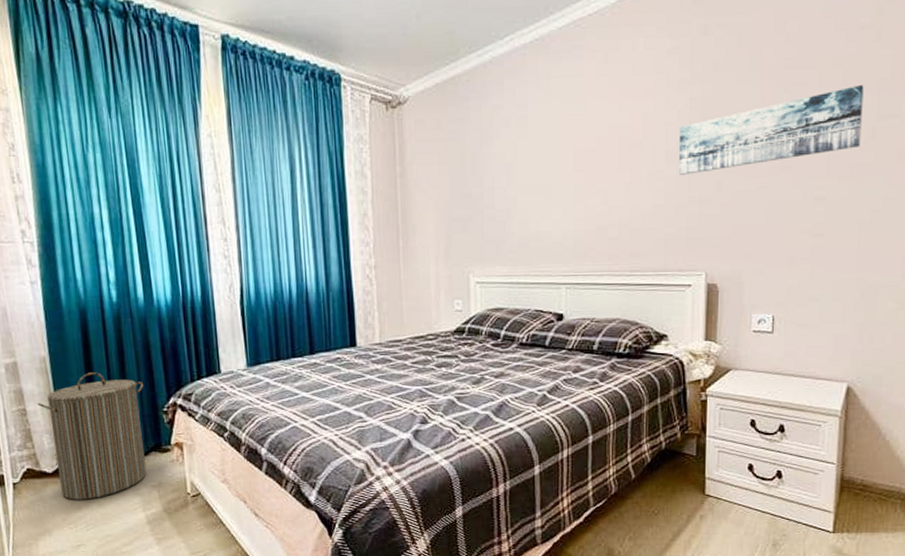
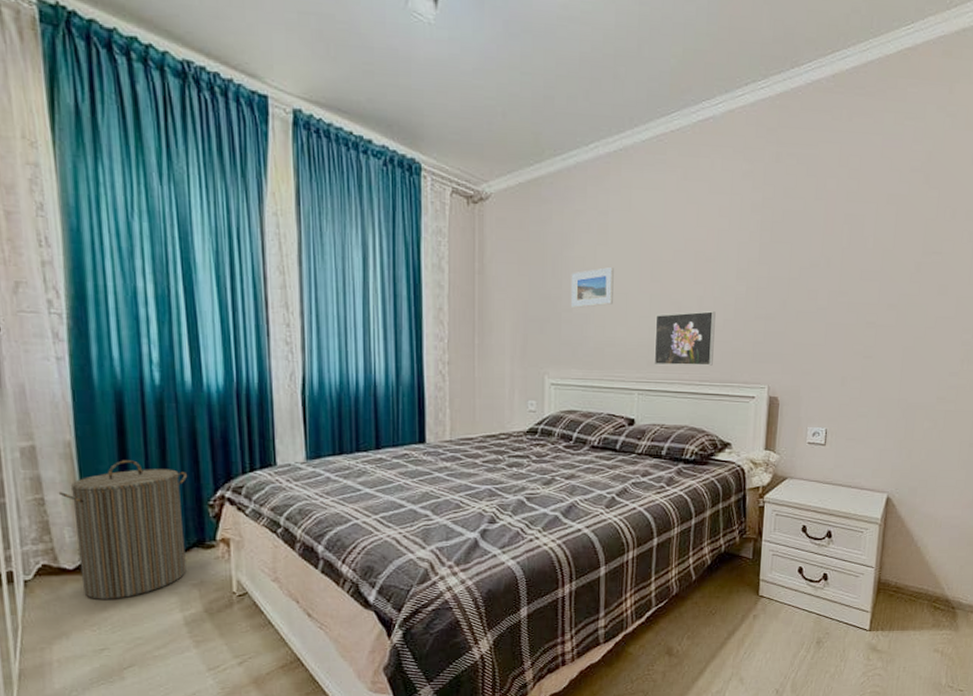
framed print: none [491,161,535,204] -> present [570,267,614,308]
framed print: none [581,198,644,258] -> present [654,311,716,366]
wall art: present [679,85,864,175] -> none [748,222,913,293]

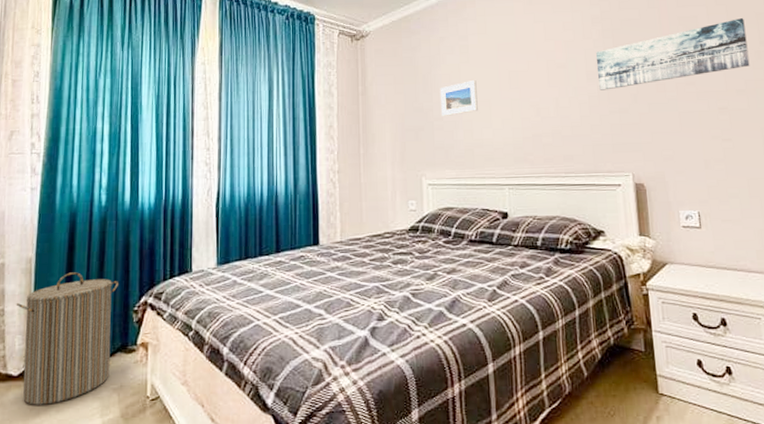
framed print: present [654,311,716,366] -> none [517,110,576,162]
wall art: none [748,222,913,293] -> present [596,18,750,90]

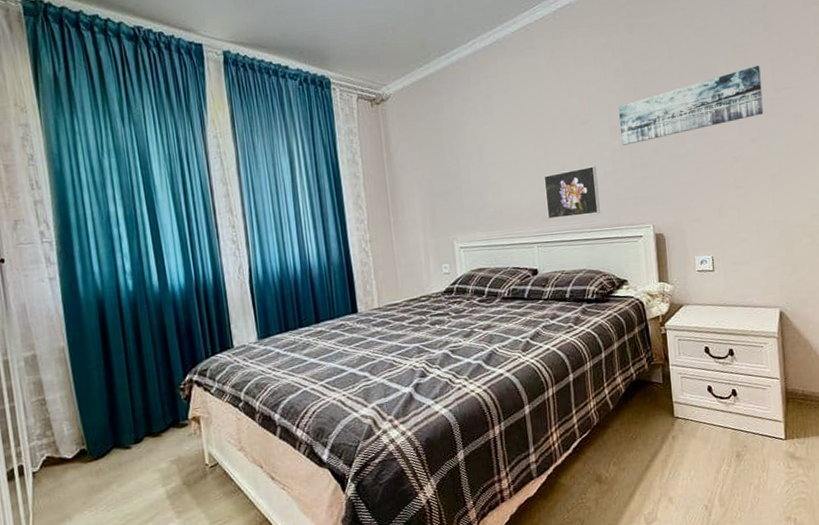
laundry hamper: present [16,272,118,405] -> none [56,357,166,483]
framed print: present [440,80,478,116] -> none [466,141,505,179]
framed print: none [517,110,576,162] -> present [544,166,600,220]

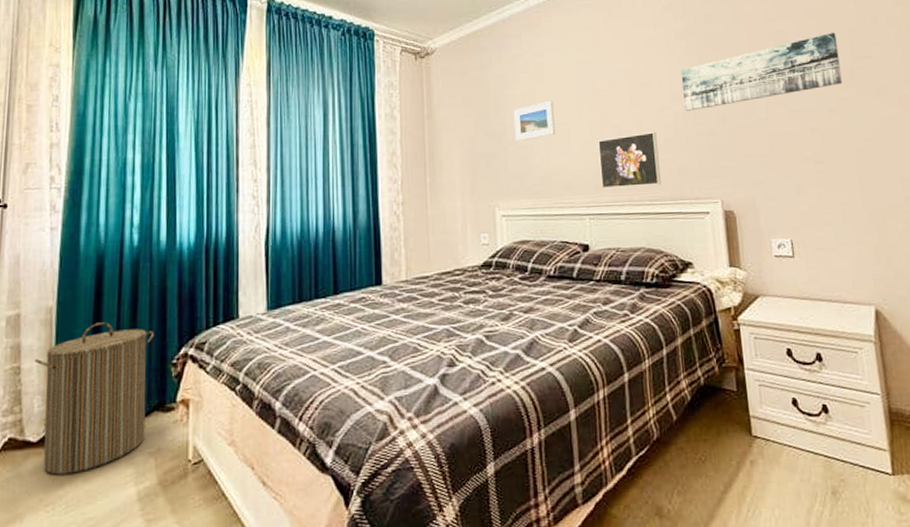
laundry hamper: none [56,357,166,483] -> present [34,322,154,475]
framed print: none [466,141,505,179] -> present [513,101,555,141]

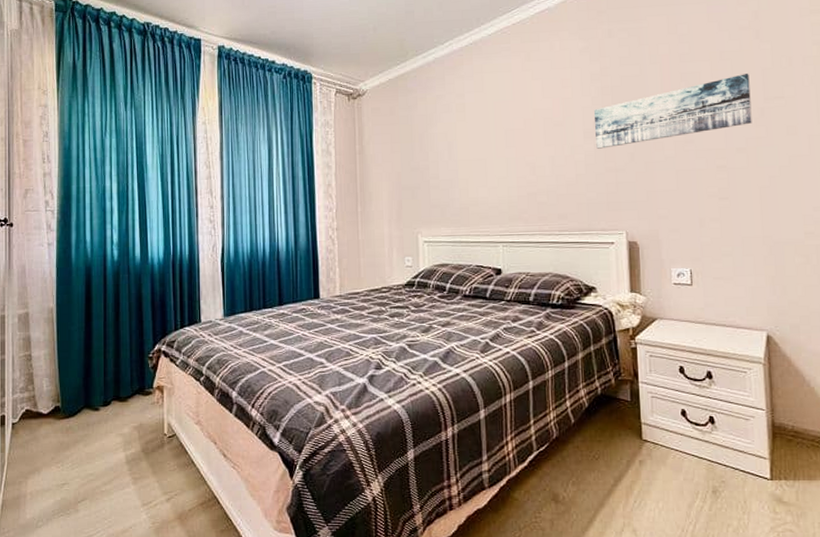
laundry hamper: present [34,322,154,475] -> none [41,322,133,440]
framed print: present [513,101,555,141] -> none [436,139,474,175]
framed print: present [598,132,661,189] -> none [513,168,570,220]

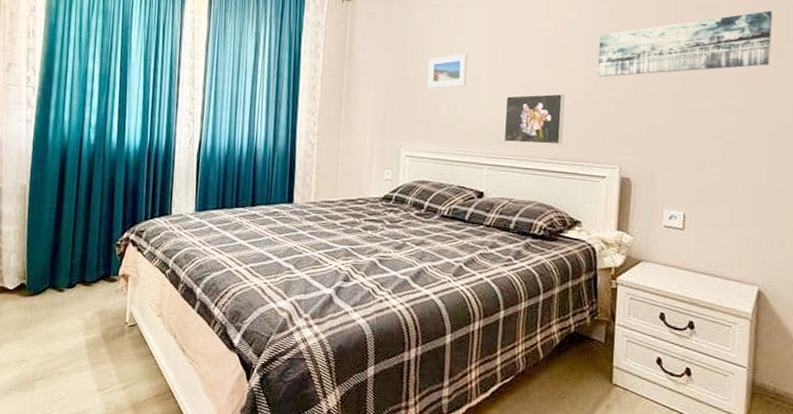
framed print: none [436,139,474,175] -> present [427,53,468,89]
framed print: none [513,168,570,220] -> present [503,93,565,145]

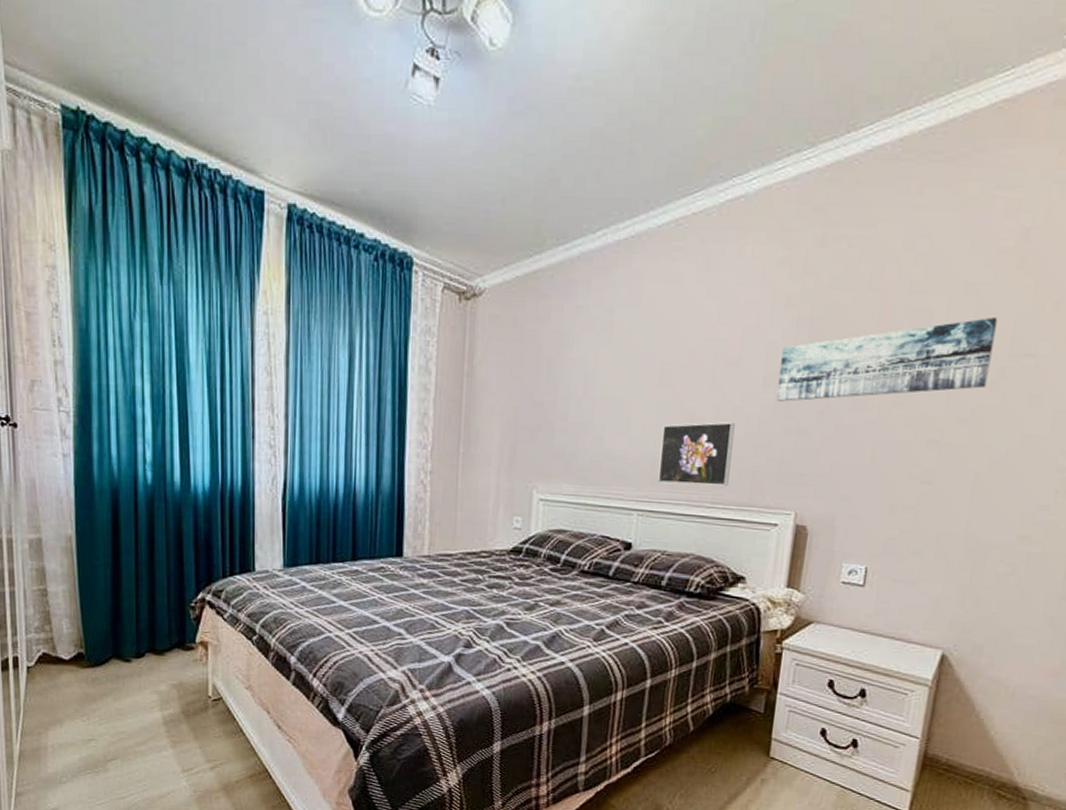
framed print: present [427,53,468,89] -> none [566,371,617,416]

